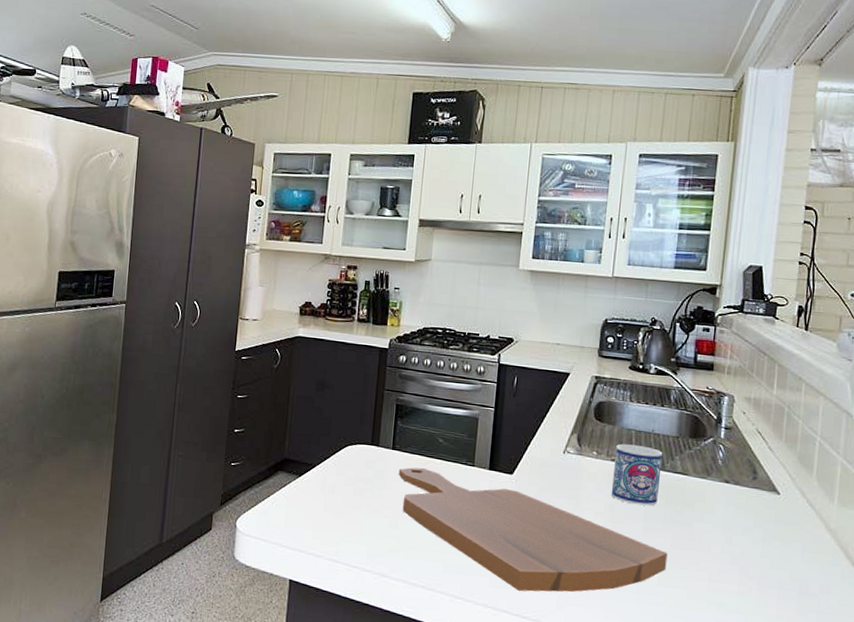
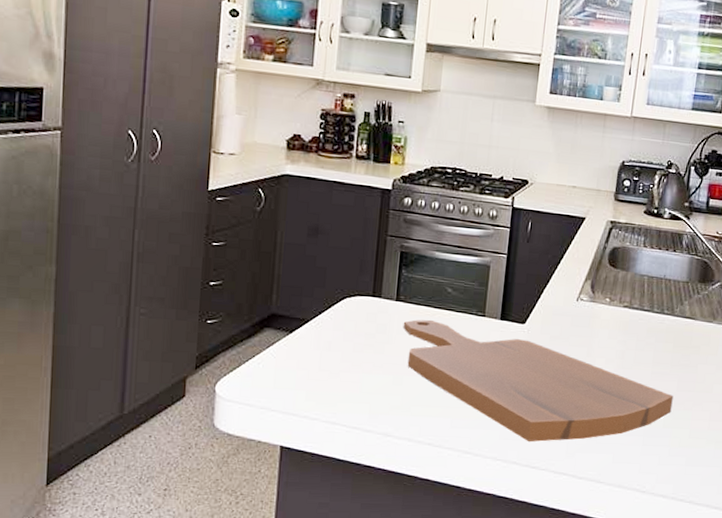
mug: present [611,444,663,506] -> none [622,290,673,351]

